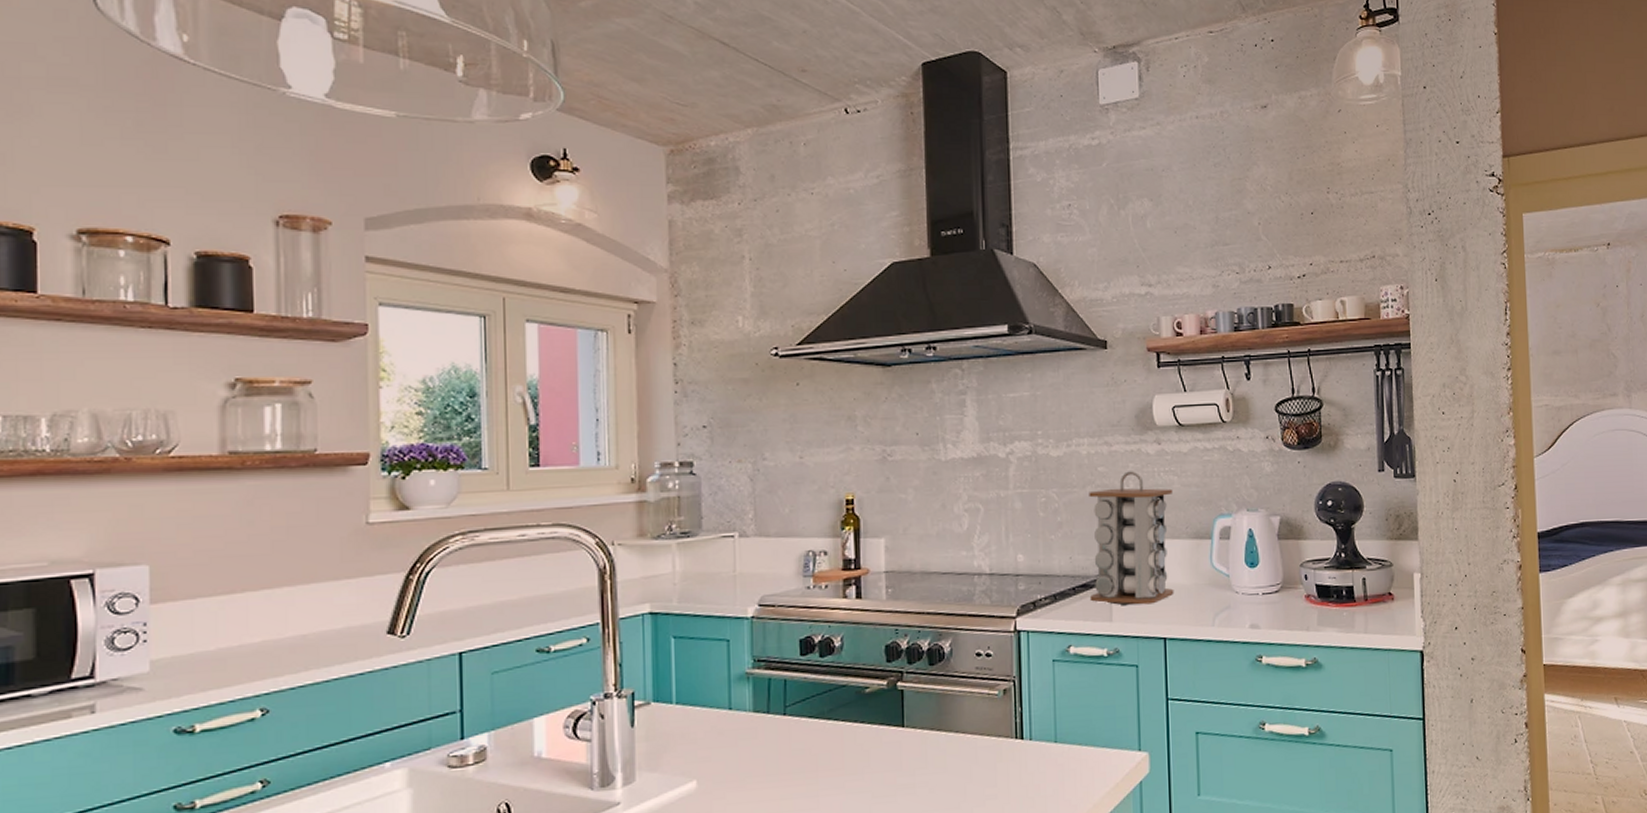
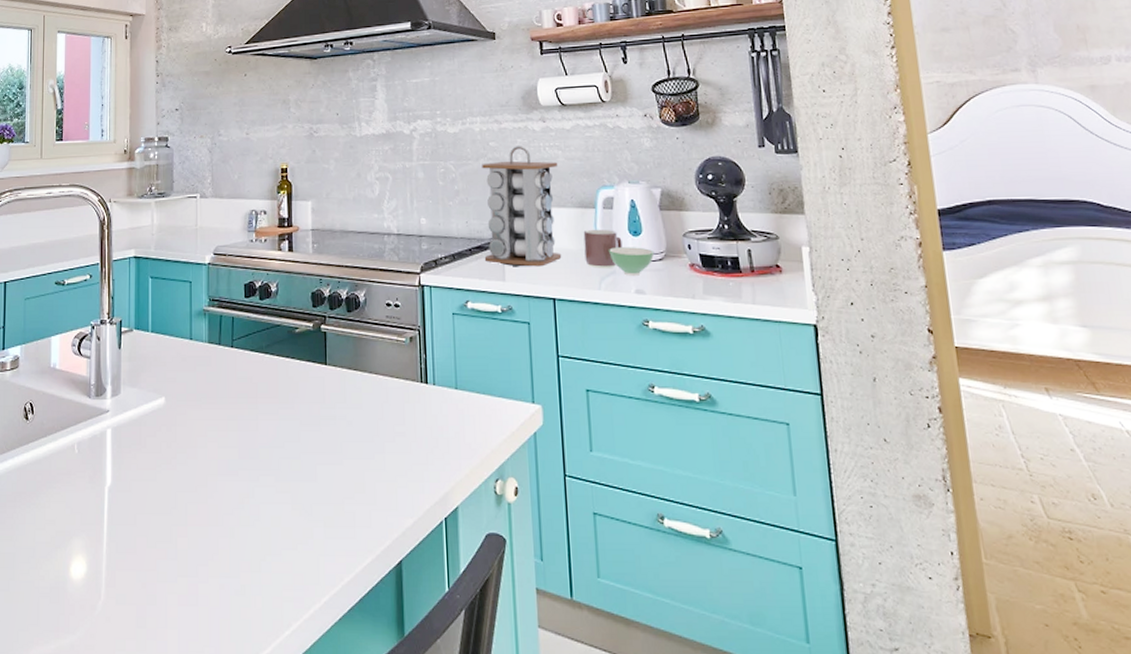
mug: none [1198,561,1238,604] -> present [583,229,623,268]
bowl: none [1223,579,1271,611] -> present [608,247,655,277]

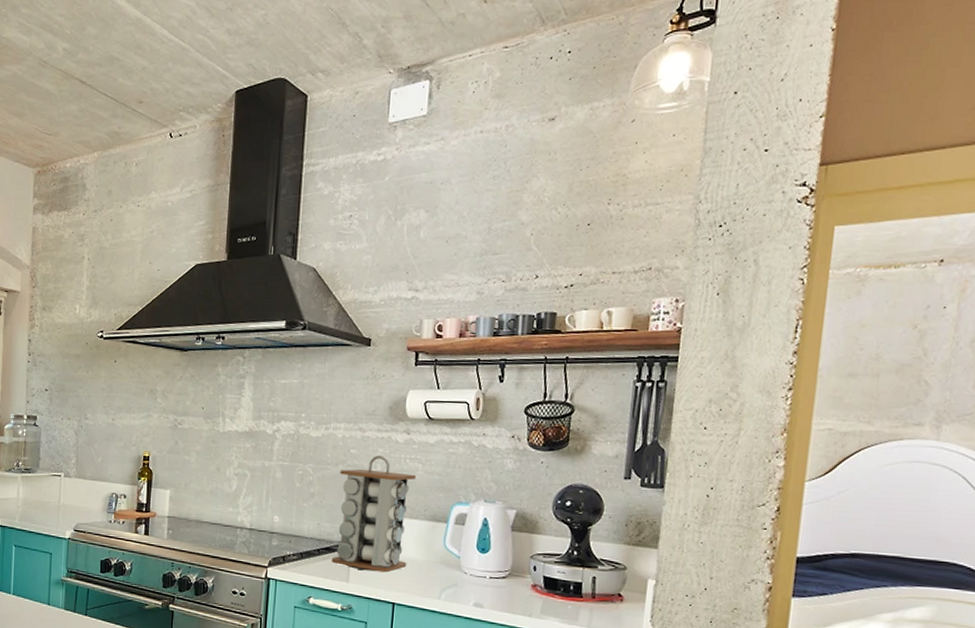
mug: present [583,229,623,268] -> none [429,542,469,581]
bowl: present [608,247,655,277] -> none [453,561,499,591]

